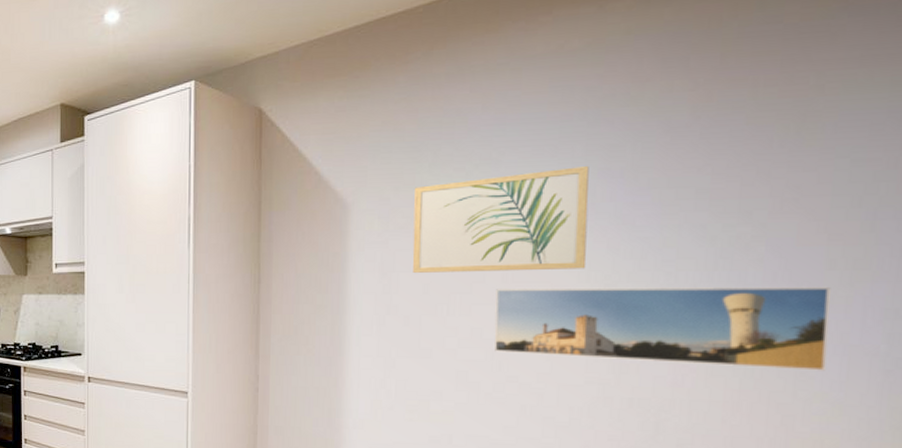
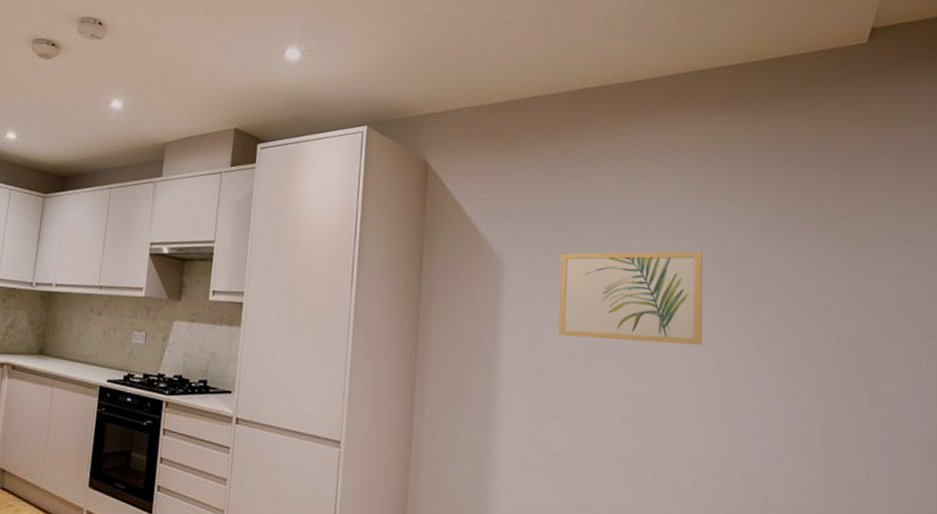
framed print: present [494,288,831,371] -> none [628,357,889,455]

